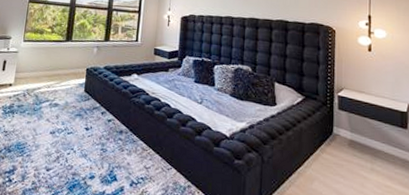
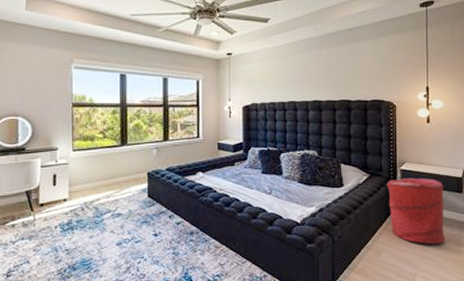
laundry hamper: none [322,105,387,182] -> present [386,178,446,245]

